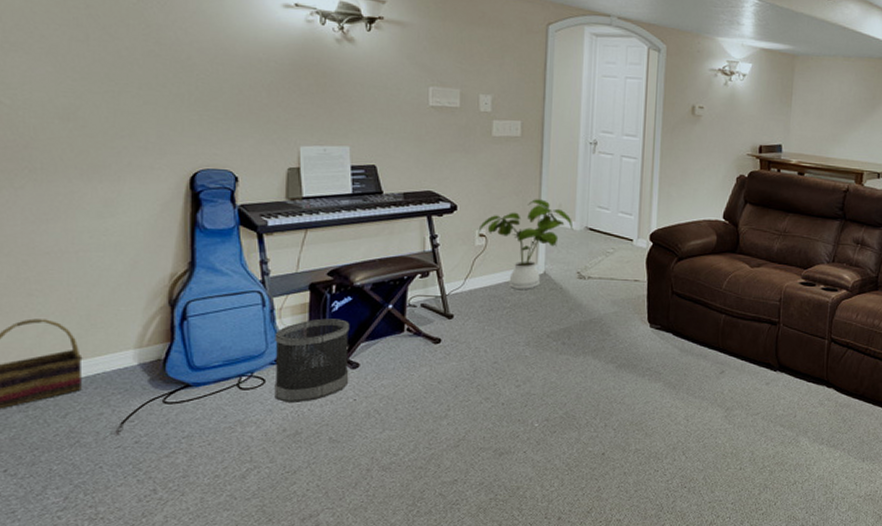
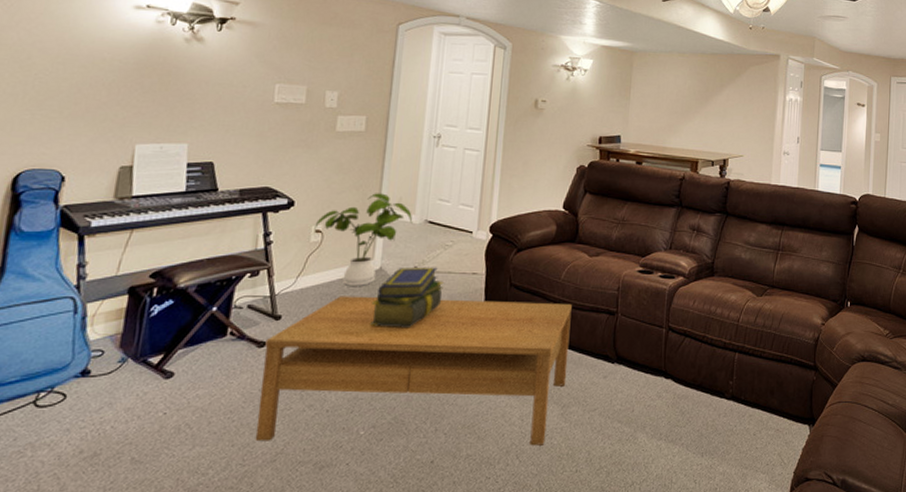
wastebasket: present [274,318,350,404] -> none [74,324,168,421]
coffee table: none [438,298,734,444] -> present [255,296,572,446]
stack of books: none [536,272,607,330] -> present [369,267,444,327]

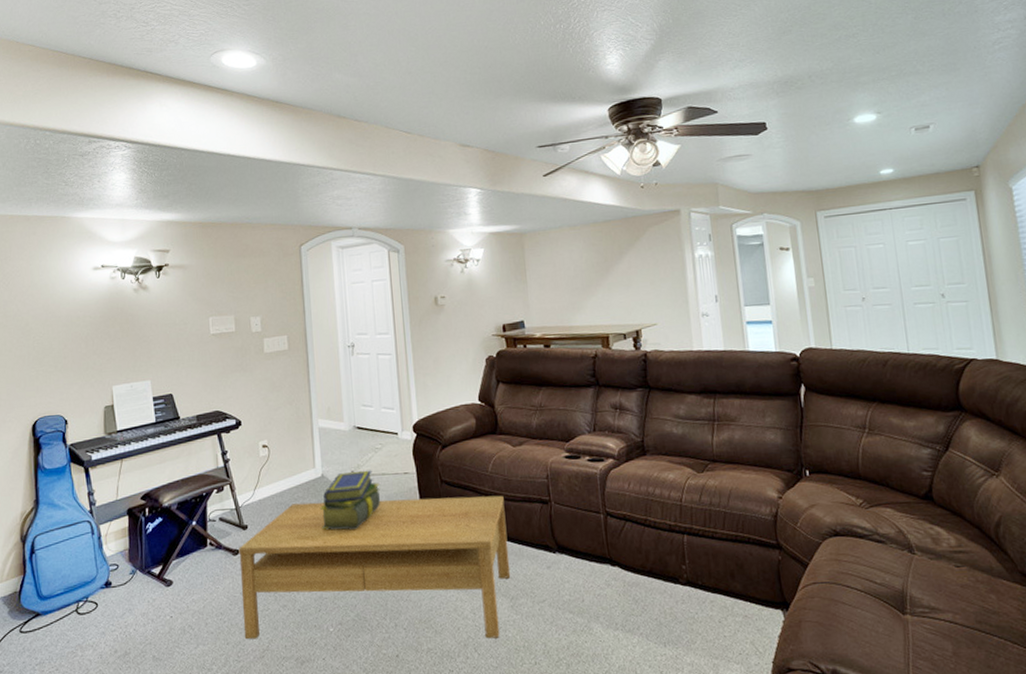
house plant: present [314,193,413,287] -> none [261,405,343,495]

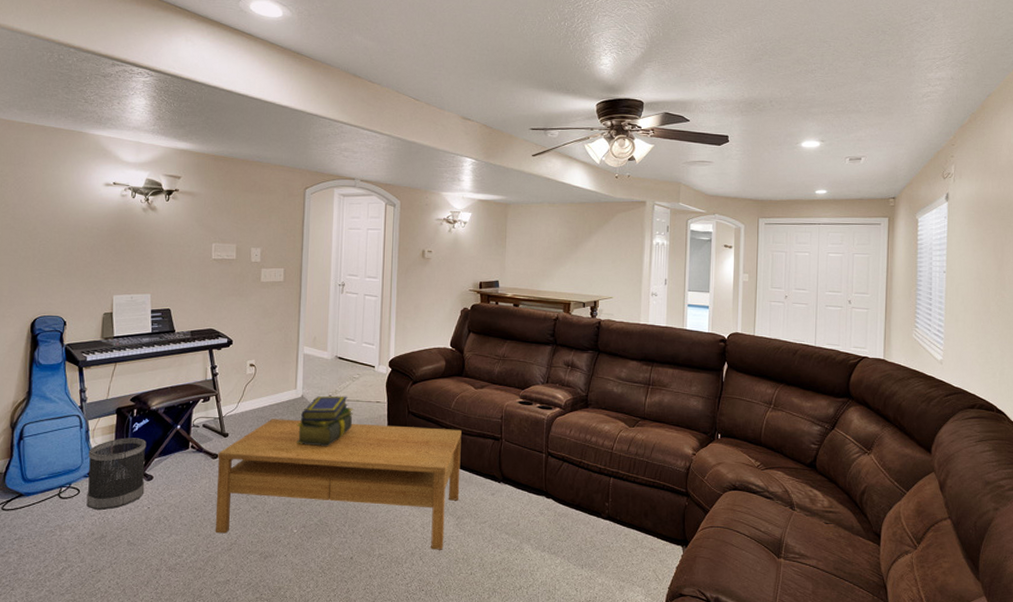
wastebasket: none [103,539,165,625] -> present [86,437,147,511]

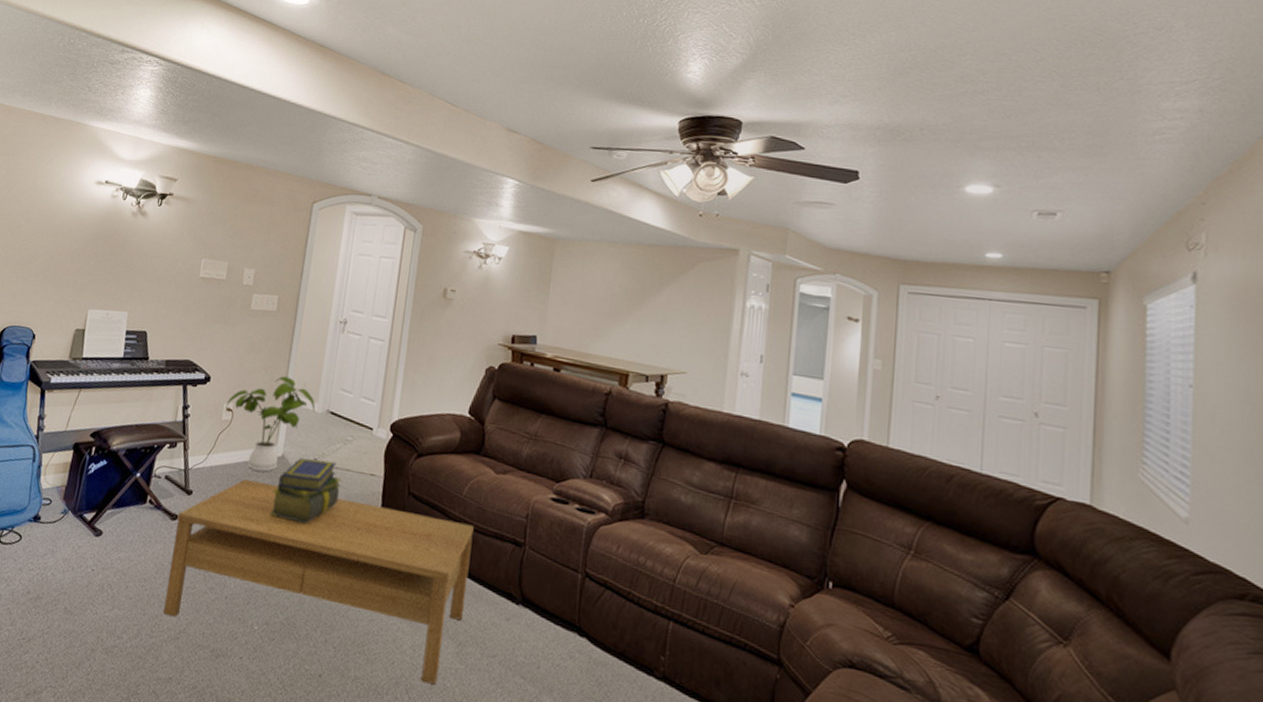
wastebasket: present [86,437,147,511] -> none [26,479,101,565]
house plant: none [249,333,326,412] -> present [225,376,316,473]

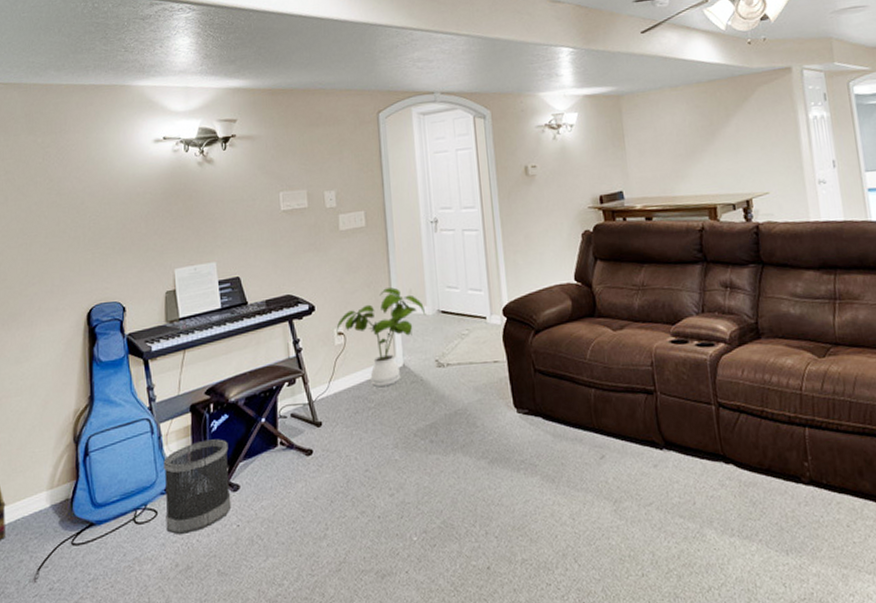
wastebasket: none [26,479,101,565] -> present [163,439,232,535]
coffee table: present [163,479,474,685] -> none [312,385,613,551]
stack of books: present [268,458,342,524] -> none [401,358,469,426]

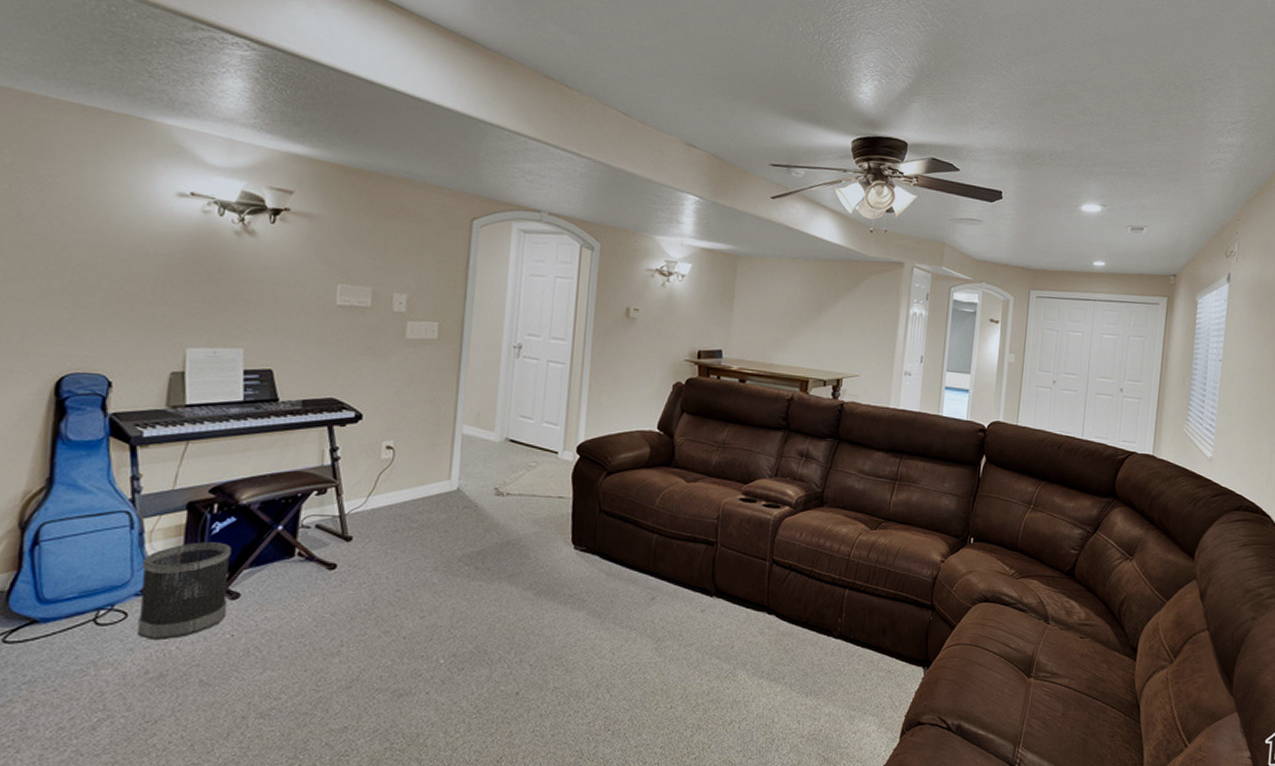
house plant: present [336,287,426,388] -> none [384,407,493,509]

